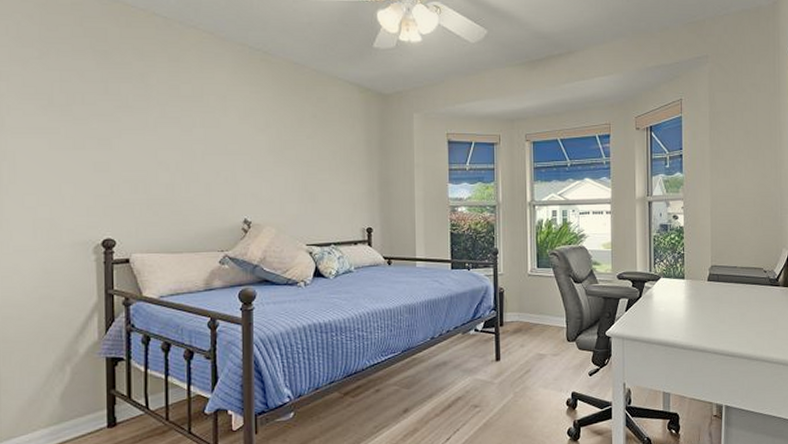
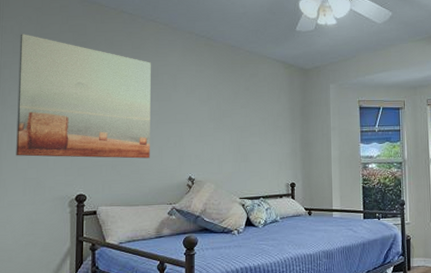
wall art: none [18,36,195,197] -> present [16,34,151,159]

